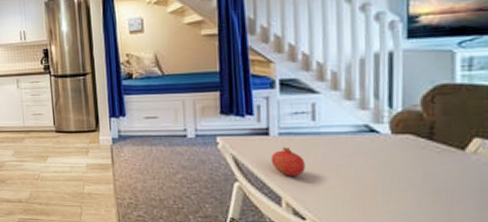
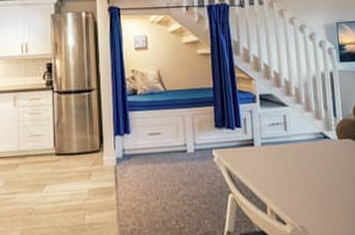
fruit: present [271,146,305,176] -> none [256,155,283,184]

